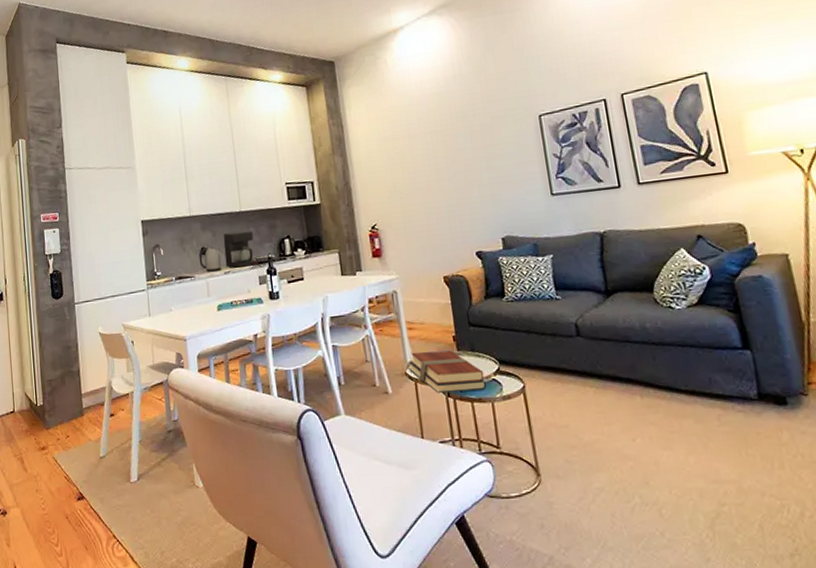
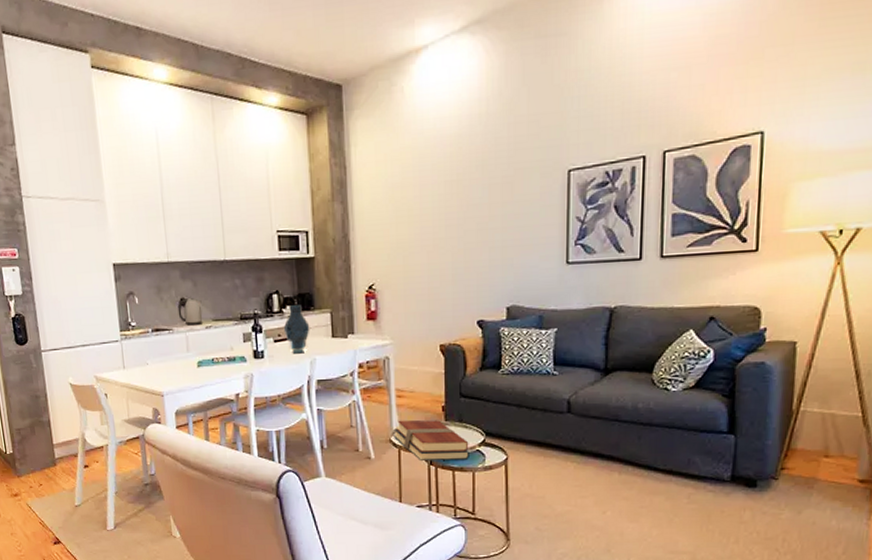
coffee maker: present [223,230,259,268] -> none [205,282,243,324]
vase: none [296,247,321,293] -> present [283,305,310,354]

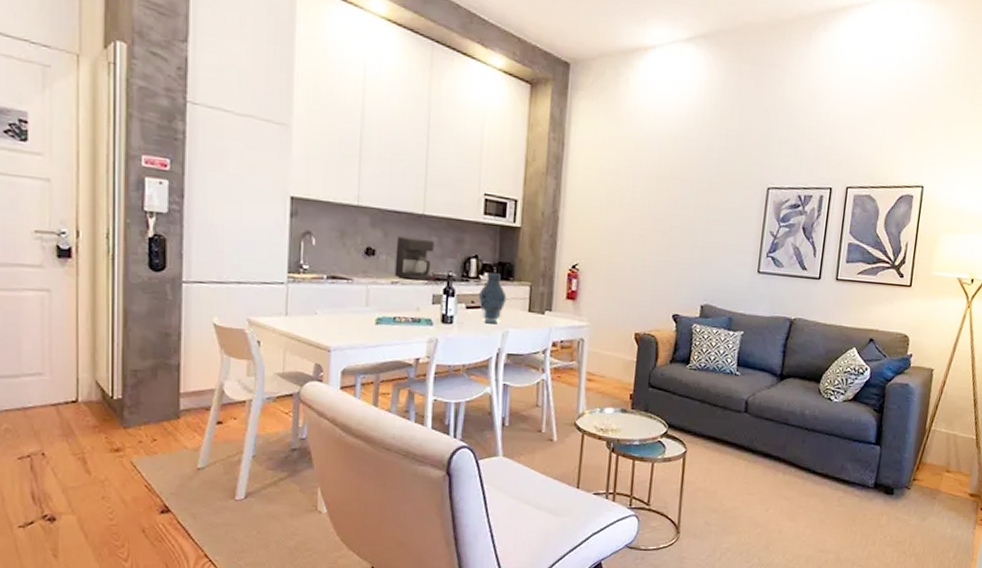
kettle: present [177,298,202,326] -> none [361,248,391,279]
coffee maker: none [205,282,243,324] -> present [394,235,435,282]
books: present [393,419,469,462] -> none [579,404,652,449]

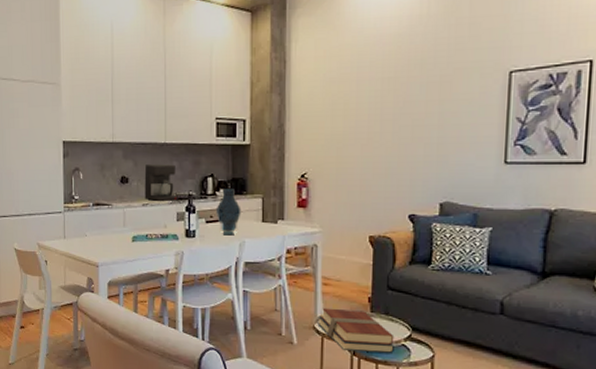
books: none [579,404,652,449] -> present [317,307,394,353]

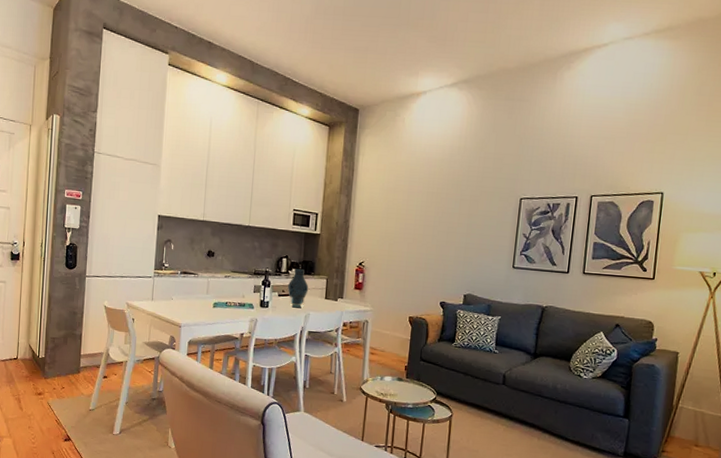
coffee maker: present [144,163,178,202] -> none [227,242,257,276]
books: present [317,307,394,353] -> none [364,372,423,412]

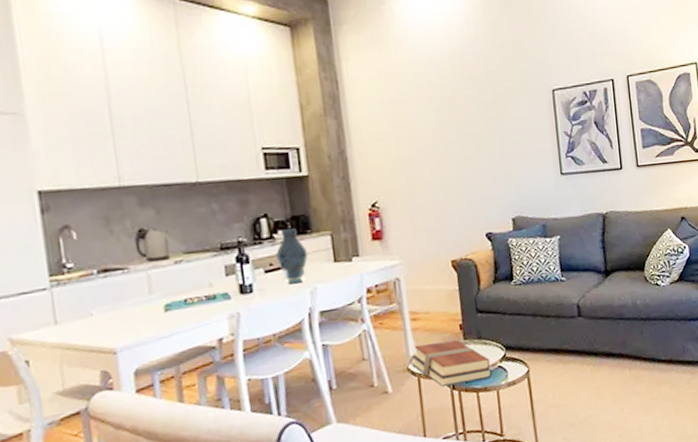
kettle: none [204,251,225,274] -> present [134,228,169,262]
books: none [364,372,423,412] -> present [410,340,492,388]

